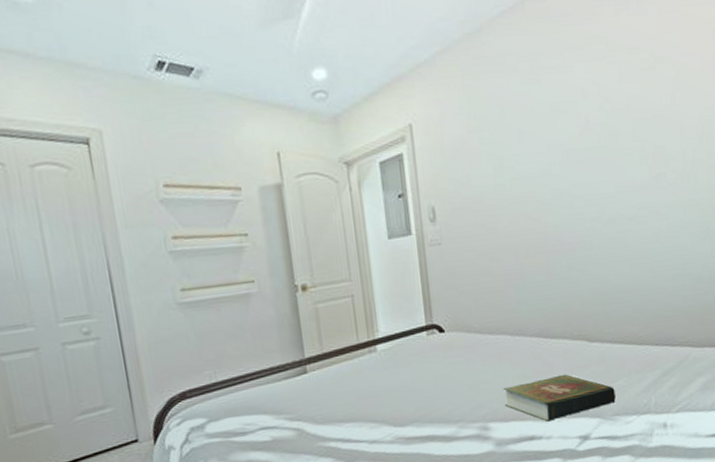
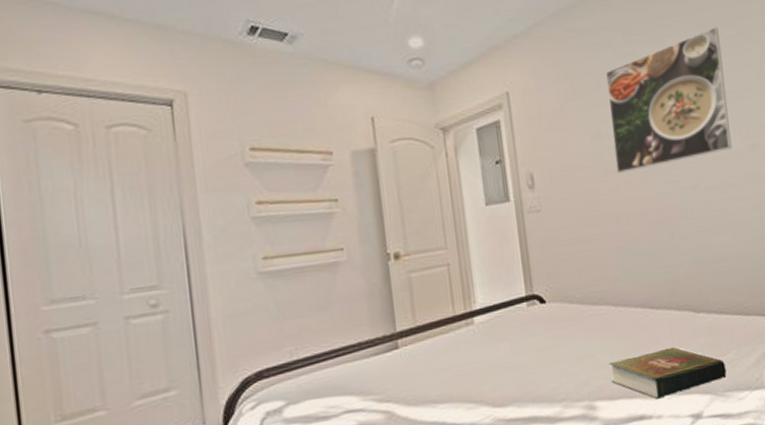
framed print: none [510,49,637,206] -> present [605,26,732,173]

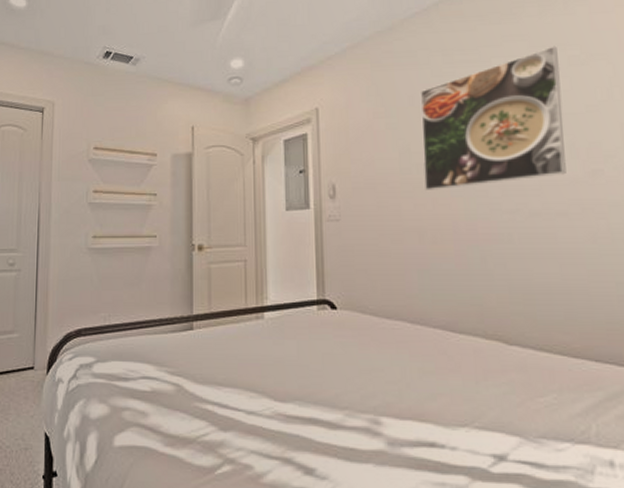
book: present [609,347,727,400] -> none [399,376,542,429]

